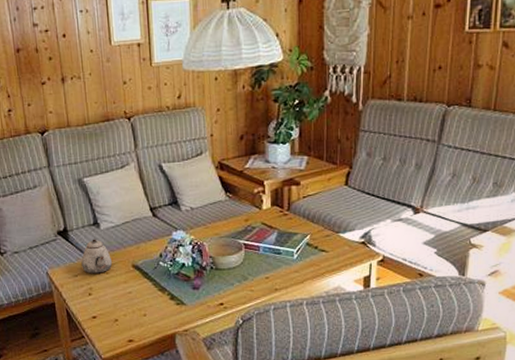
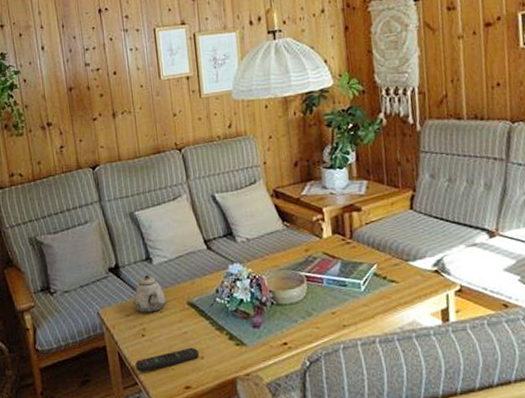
remote control: none [82,305,142,327] -> present [135,347,199,372]

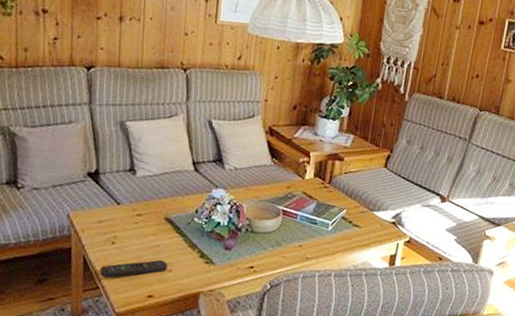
teapot: present [133,275,166,313] -> none [109,185,143,223]

